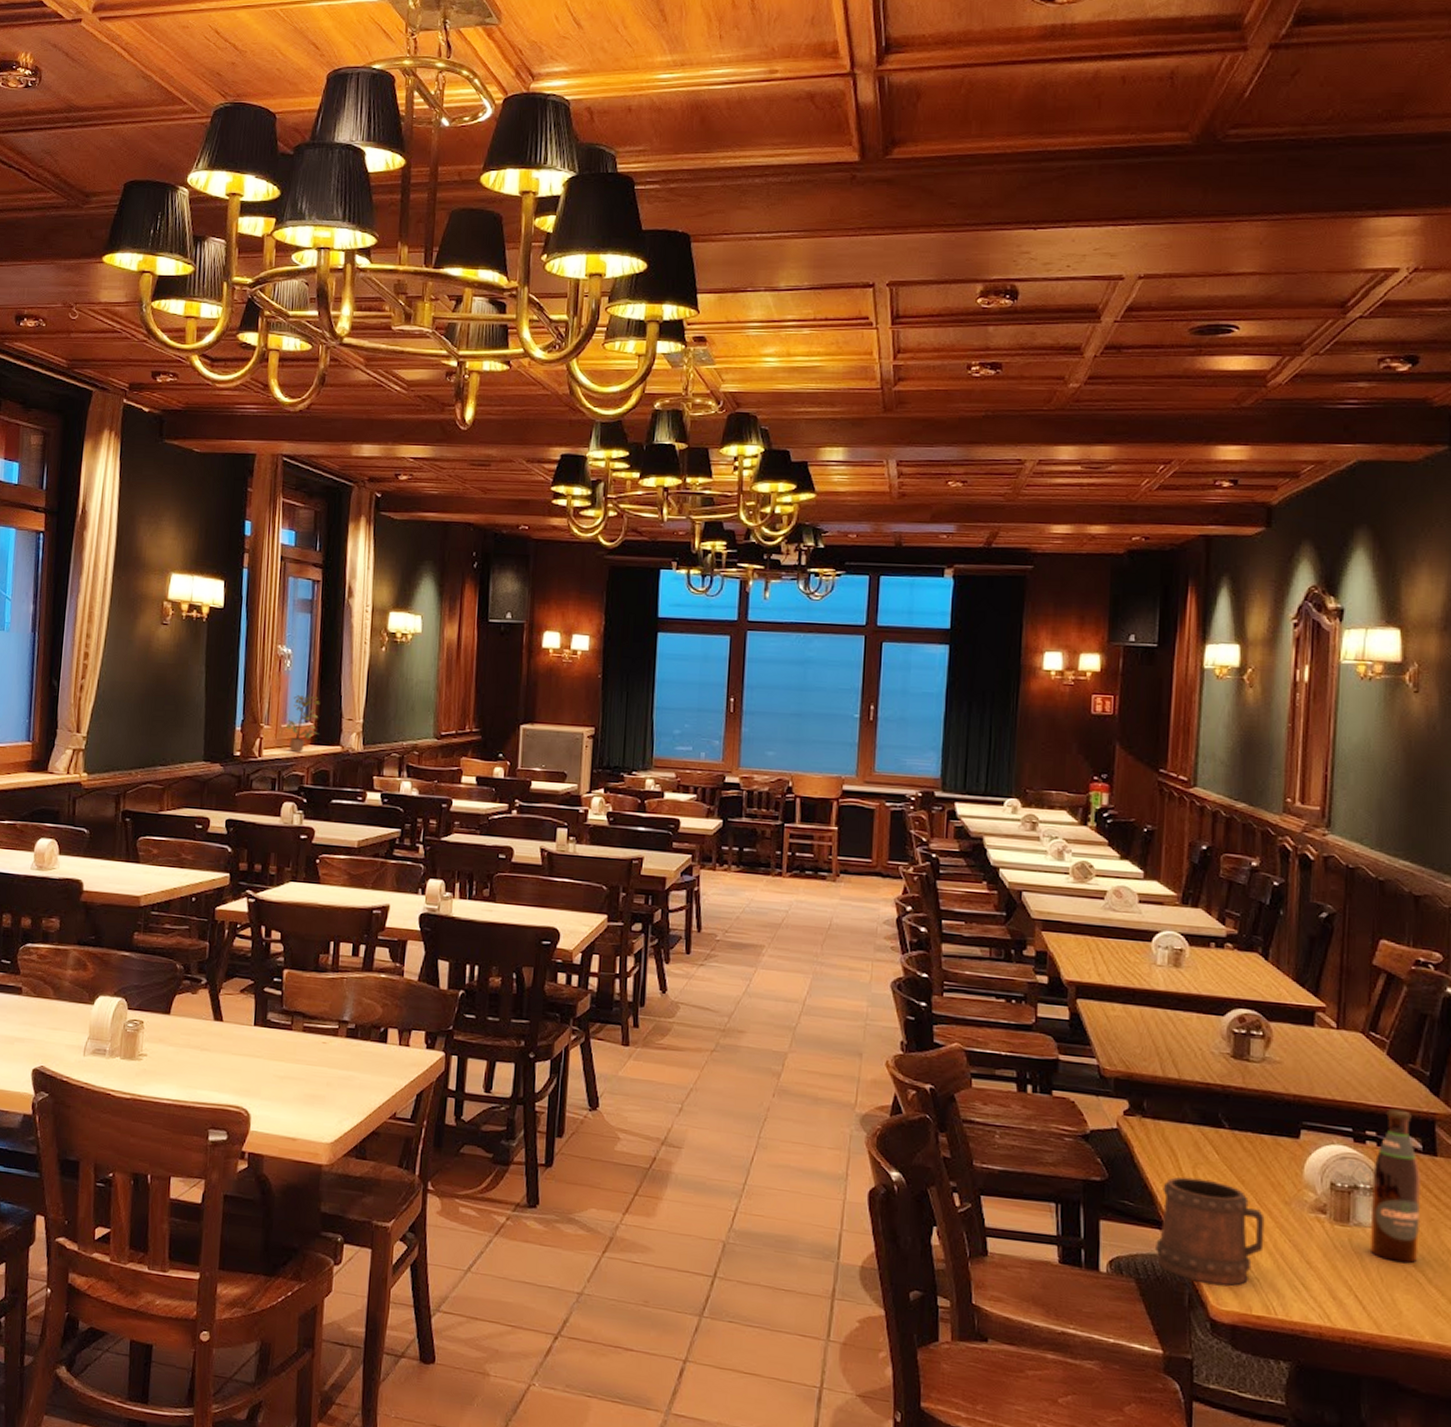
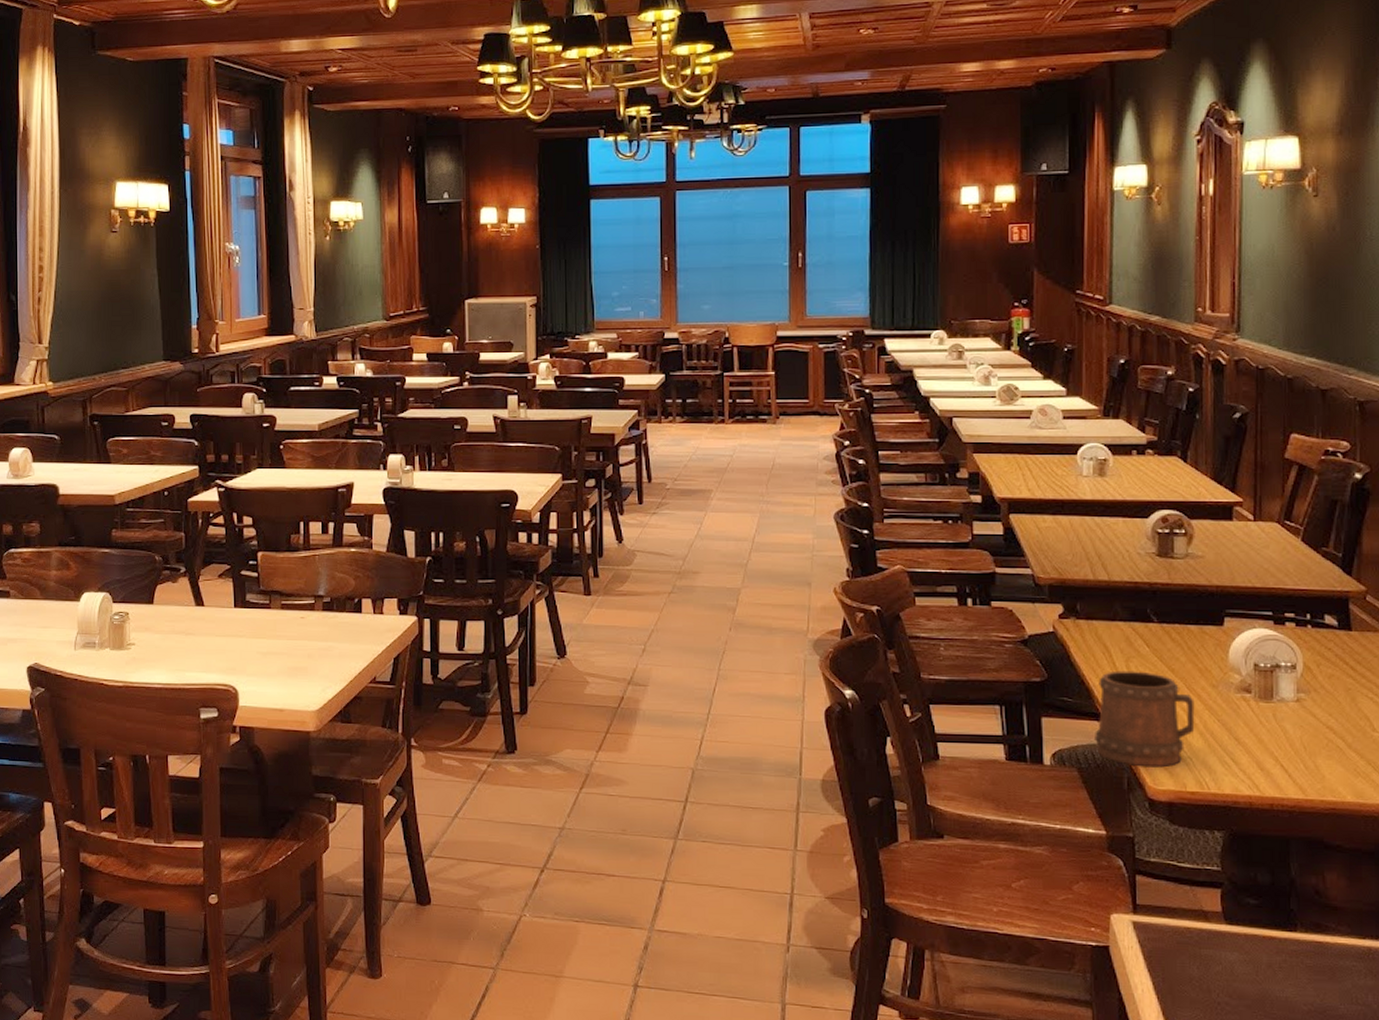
potted plant: present [287,695,320,752] -> none [241,288,273,344]
bottle: present [1369,1108,1420,1264] -> none [1292,591,1338,733]

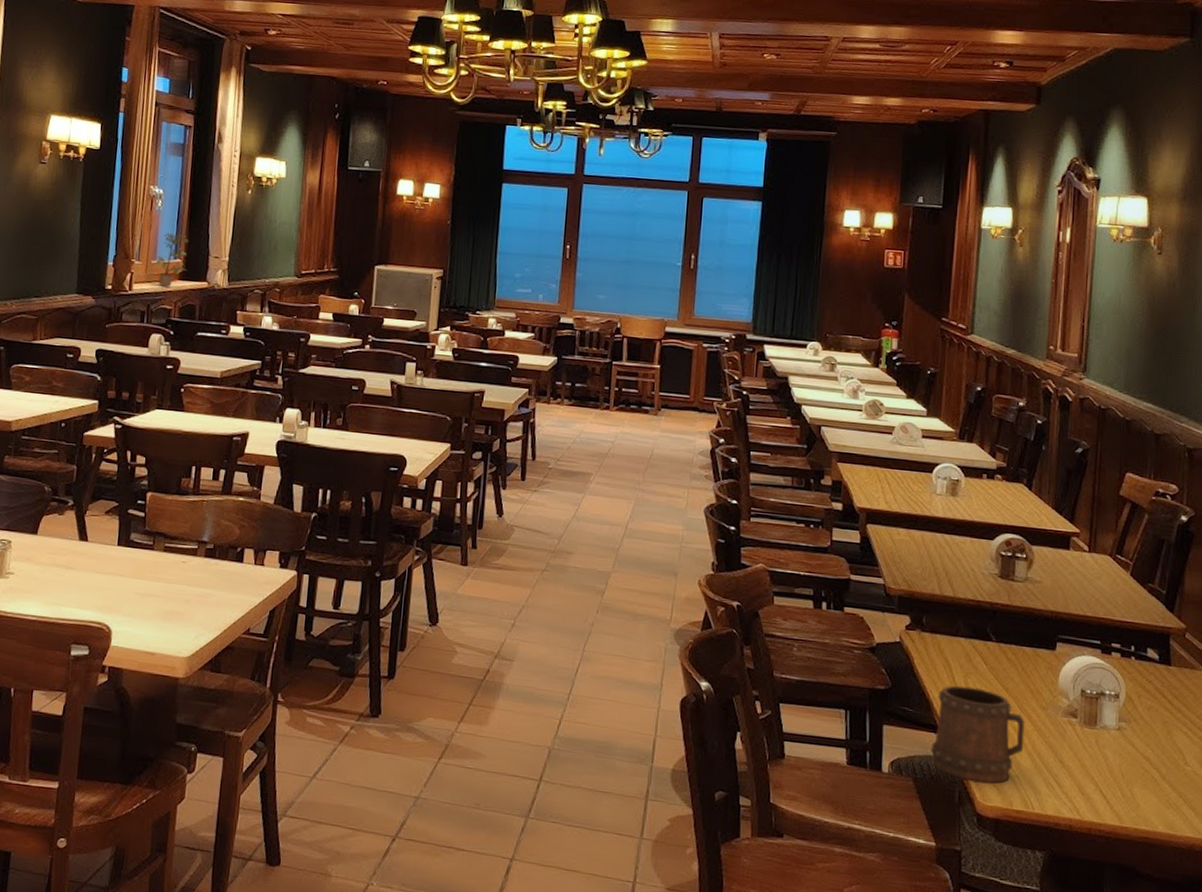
potted plant: none [241,288,273,344] -> present [156,233,189,287]

